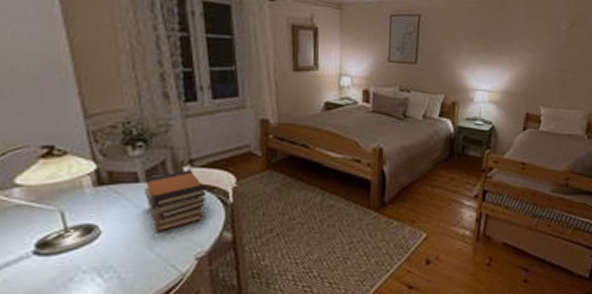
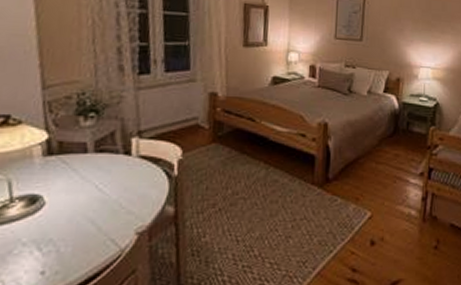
book stack: present [144,170,207,232] -> none [91,142,153,204]

